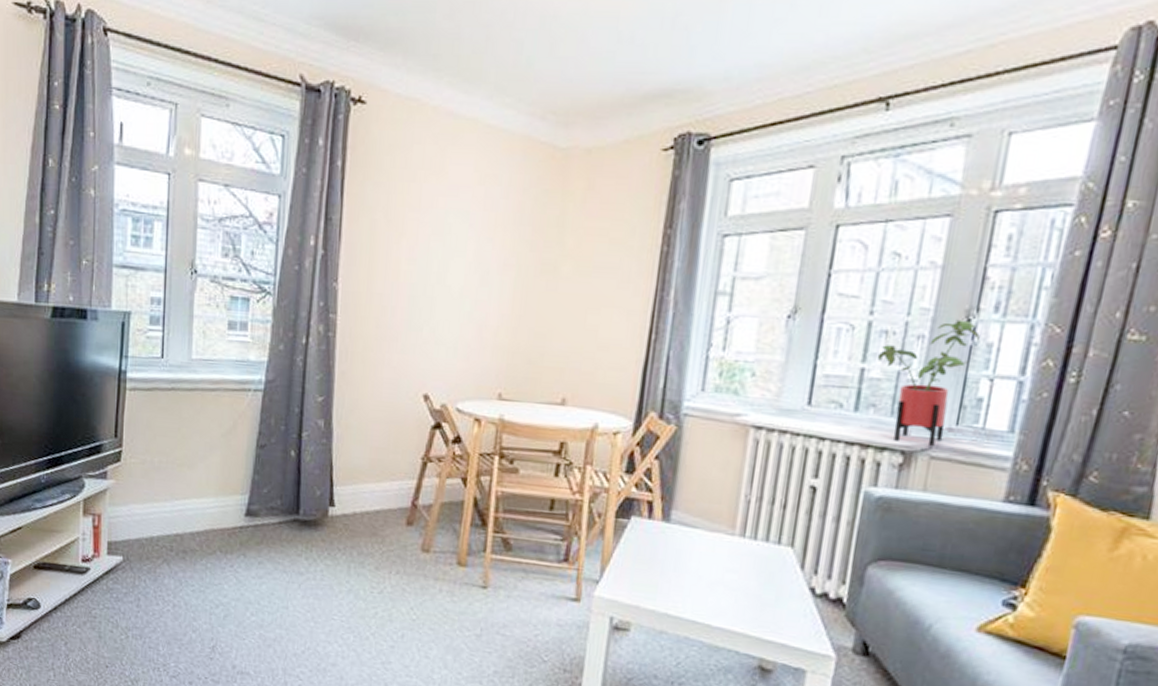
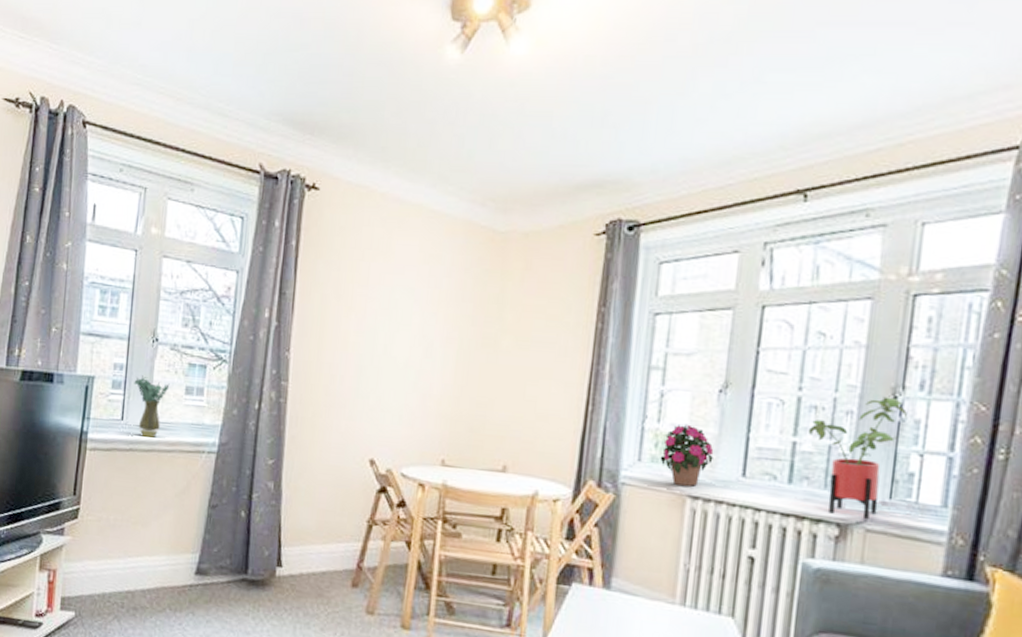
vase: none [173,310,211,377] -> present [134,375,170,438]
potted flower: none [724,352,780,417] -> present [660,424,714,487]

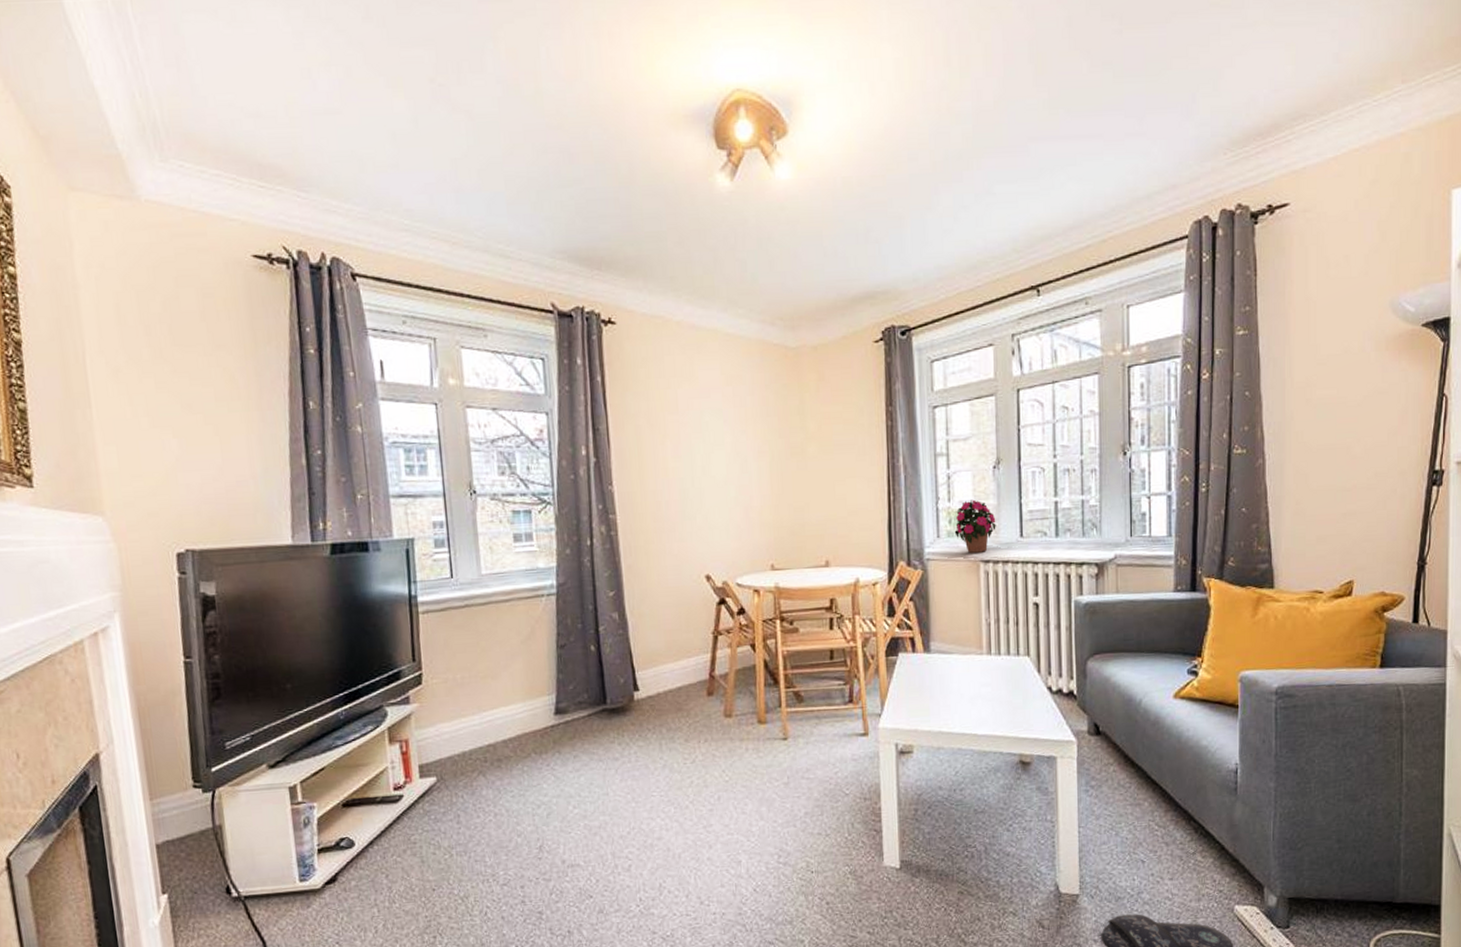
vase: present [134,375,170,438] -> none [457,530,497,592]
house plant: present [807,396,908,519] -> none [1065,453,1136,556]

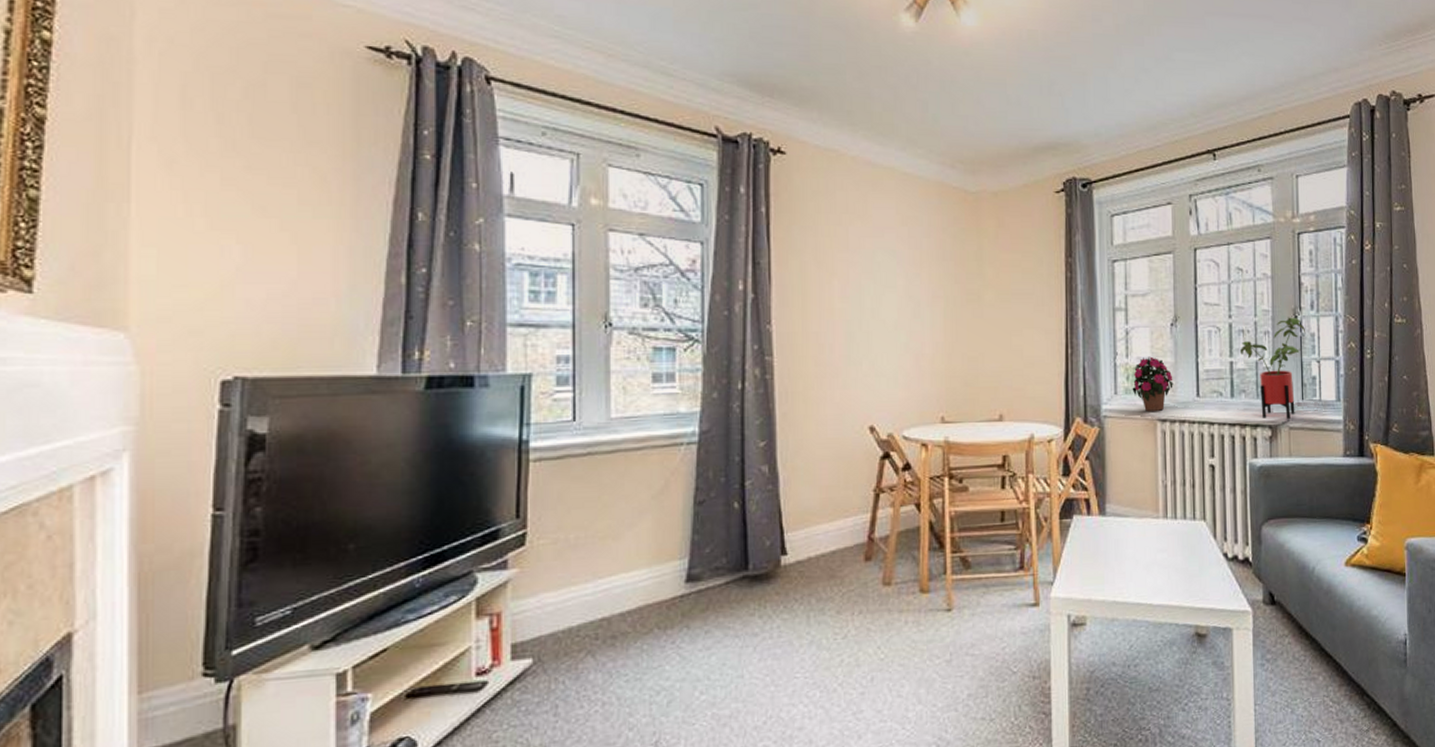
house plant: none [1065,453,1136,556] -> present [1239,317,1306,419]

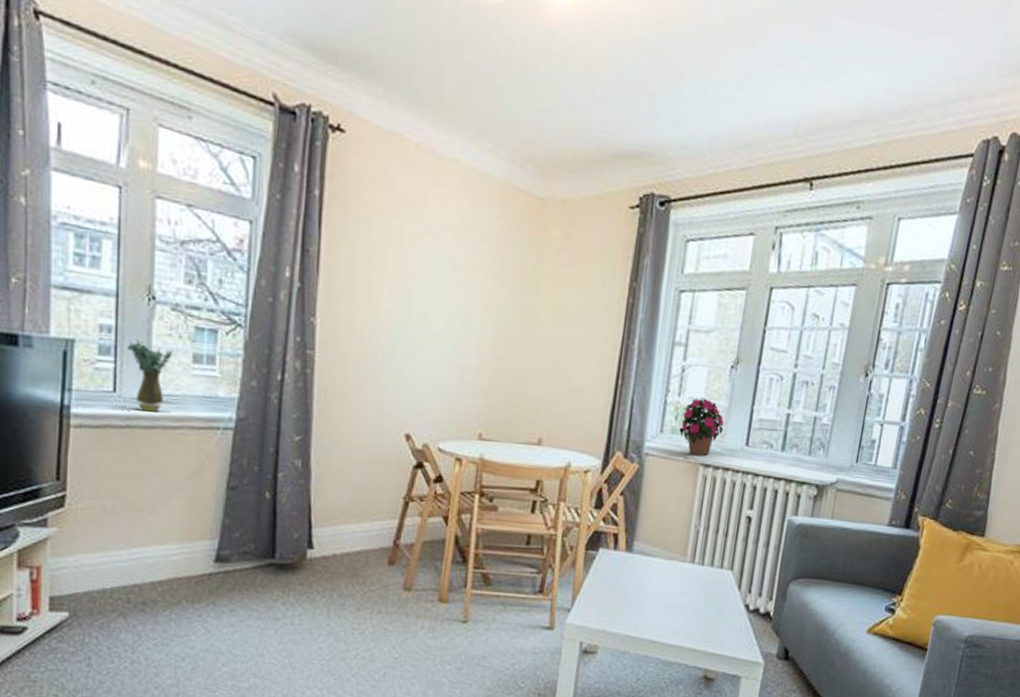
vase: none [585,367,632,438] -> present [127,339,173,413]
house plant: present [1239,317,1306,419] -> none [799,374,875,480]

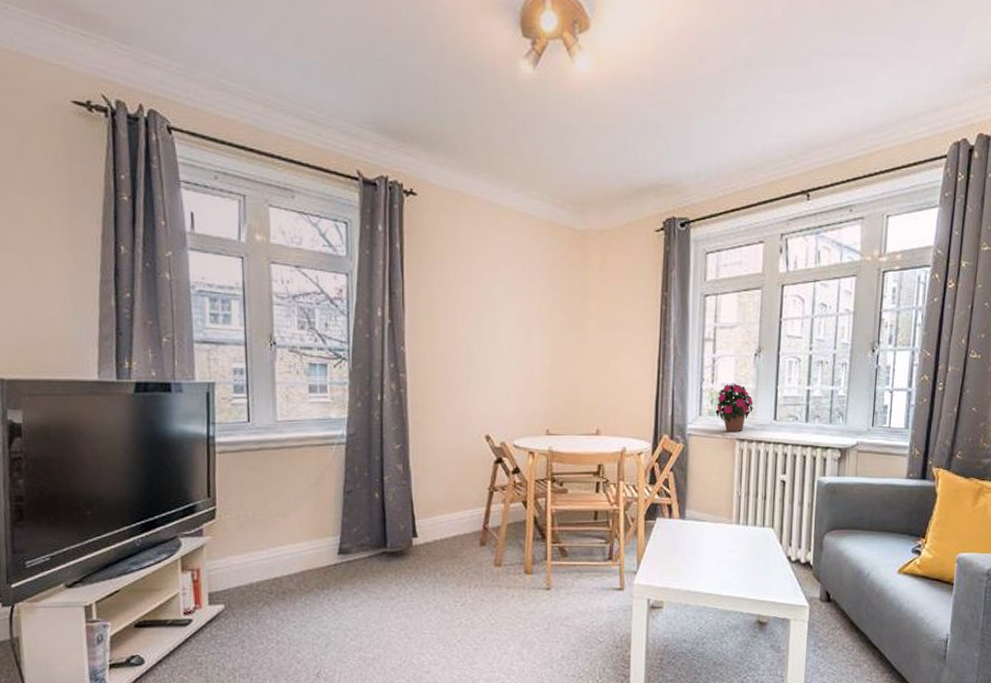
vase: present [127,339,173,413] -> none [256,378,293,437]

